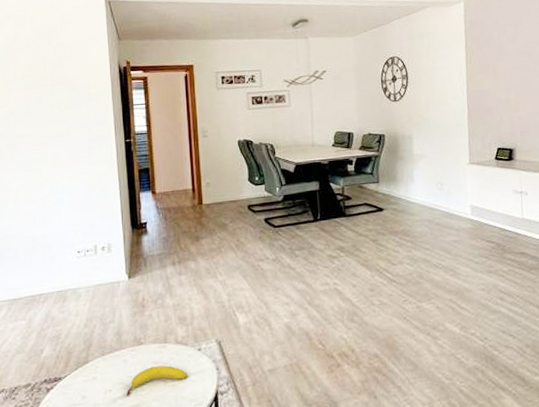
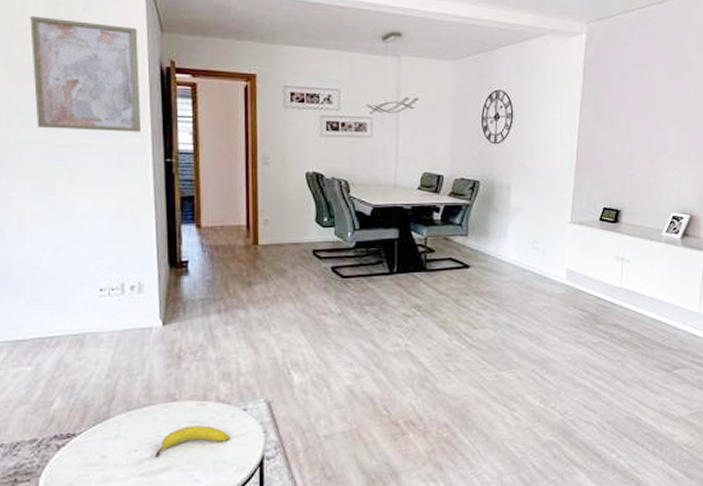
wall art: none [21,38,105,124] -> present [30,16,141,132]

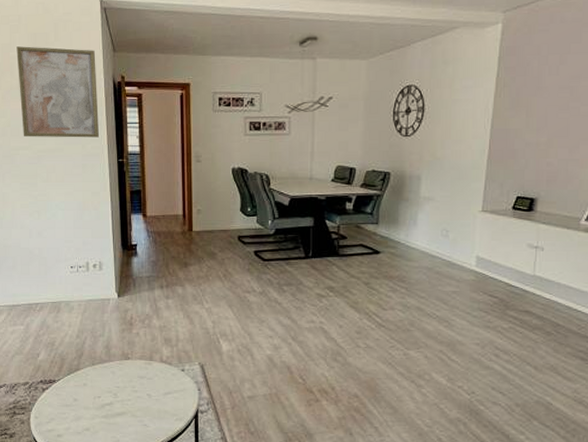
fruit: present [155,425,229,458] -> none [114,380,171,404]

